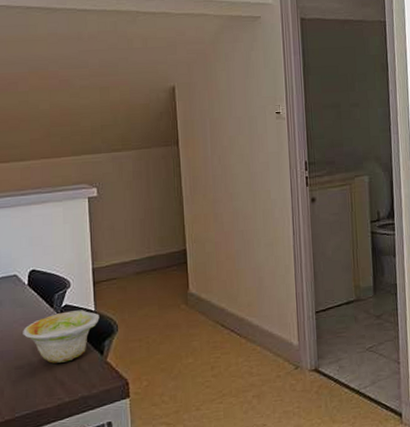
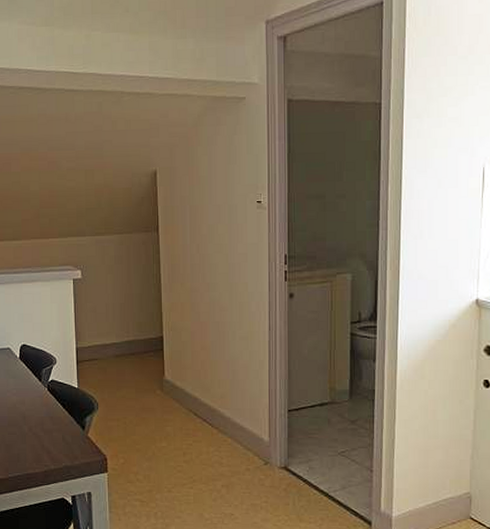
bowl: present [23,310,100,364] -> none [15,386,82,433]

